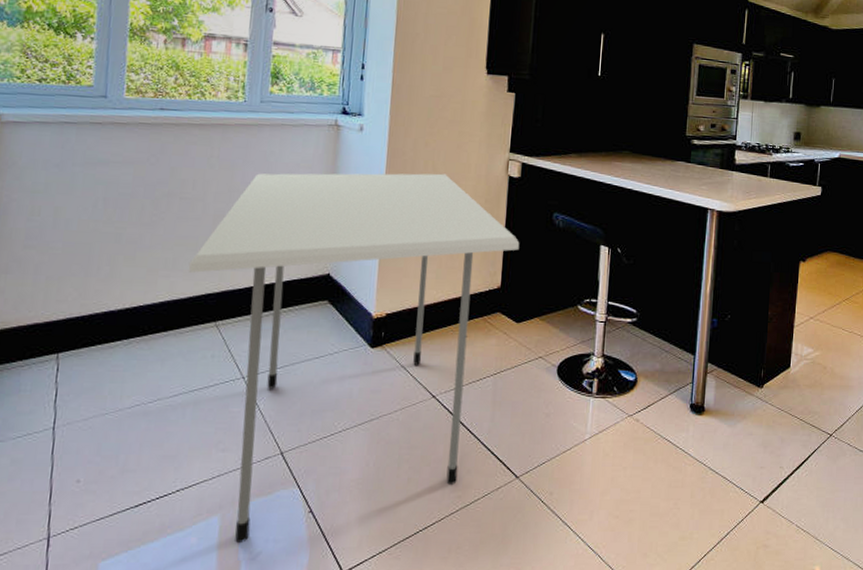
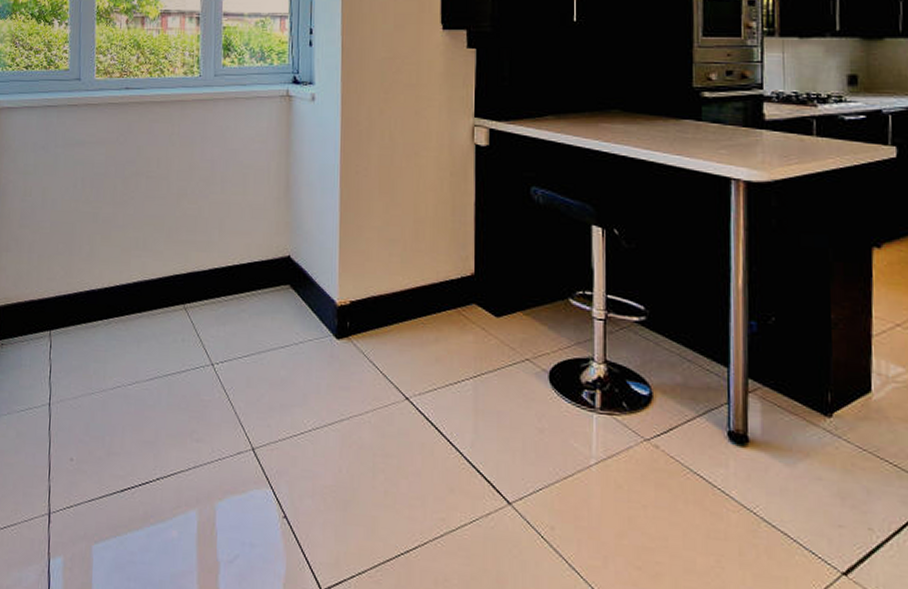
dining table: present [188,173,520,543] -> none [157,144,493,543]

